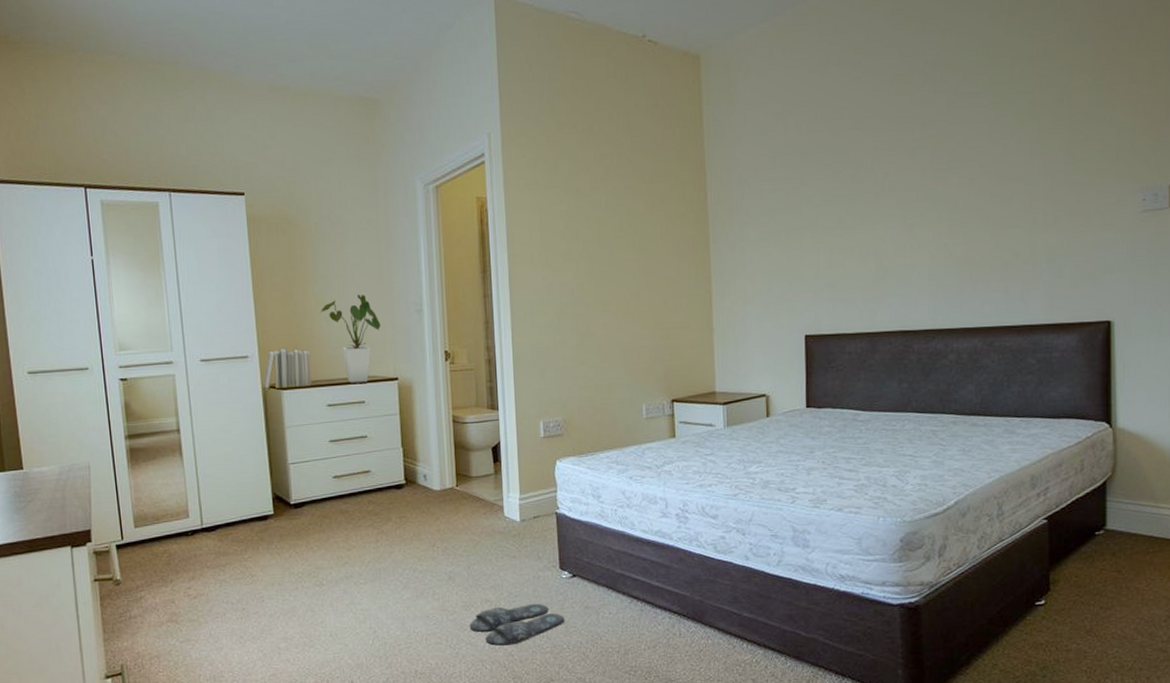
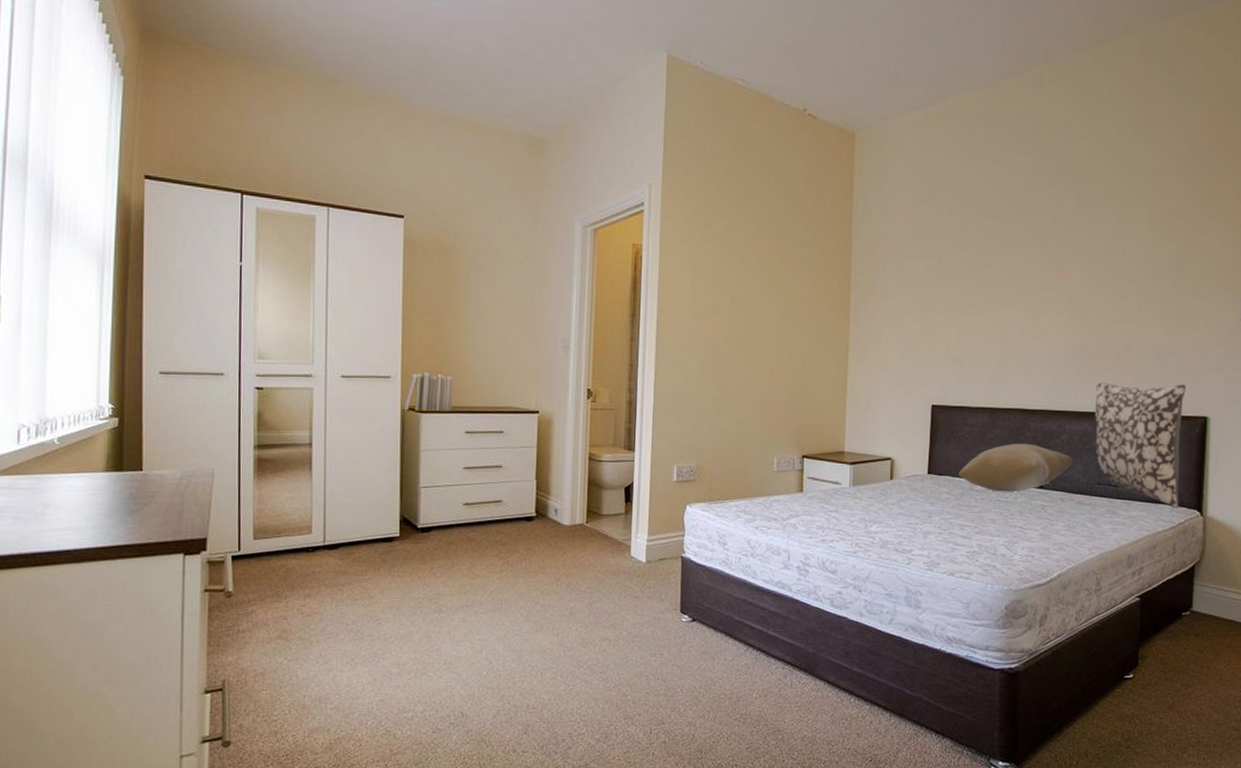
house plant: present [321,294,381,383] -> none [468,325,527,413]
slippers: present [469,603,565,646] -> none [586,645,681,685]
pillow: none [838,366,964,420] -> present [957,443,1074,493]
pillow: none [983,288,1085,422] -> present [1090,381,1186,508]

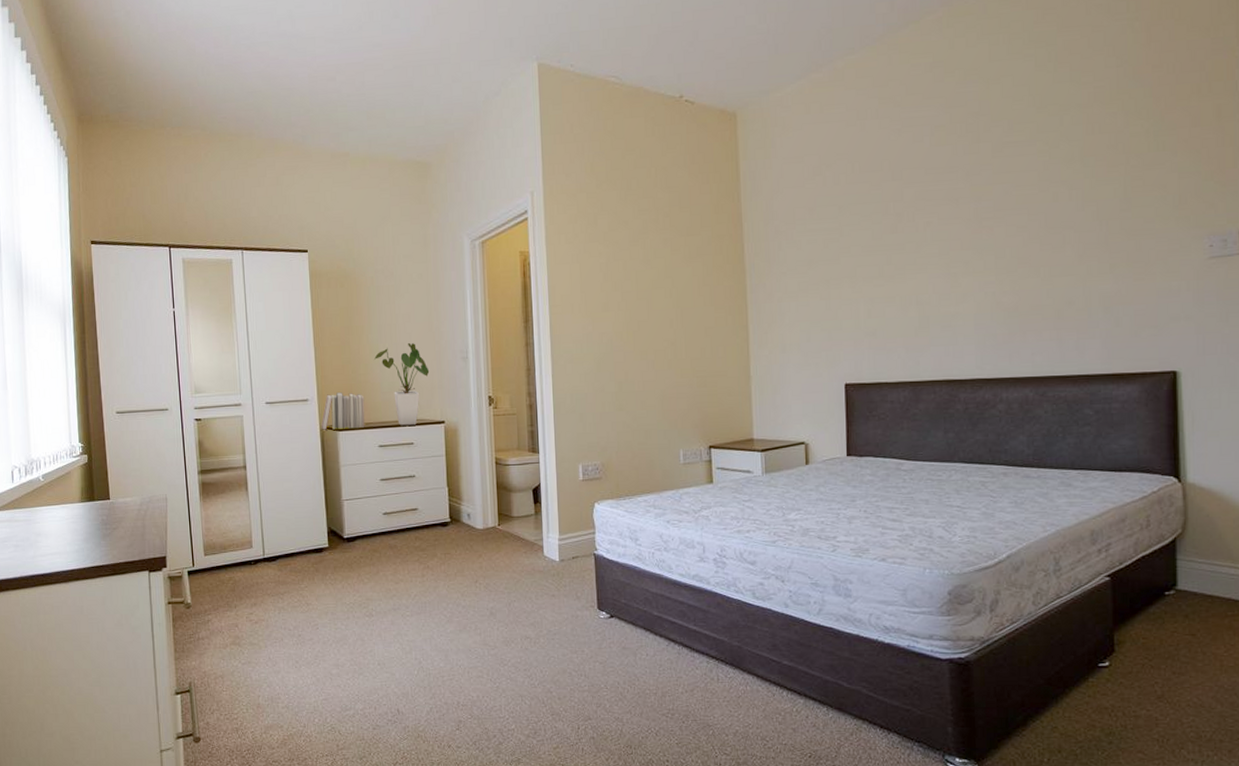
house plant: none [468,325,527,413] -> present [374,342,430,426]
pillow: present [957,443,1074,493] -> none [880,416,1015,470]
pillow: present [1090,381,1186,508] -> none [1034,337,1150,476]

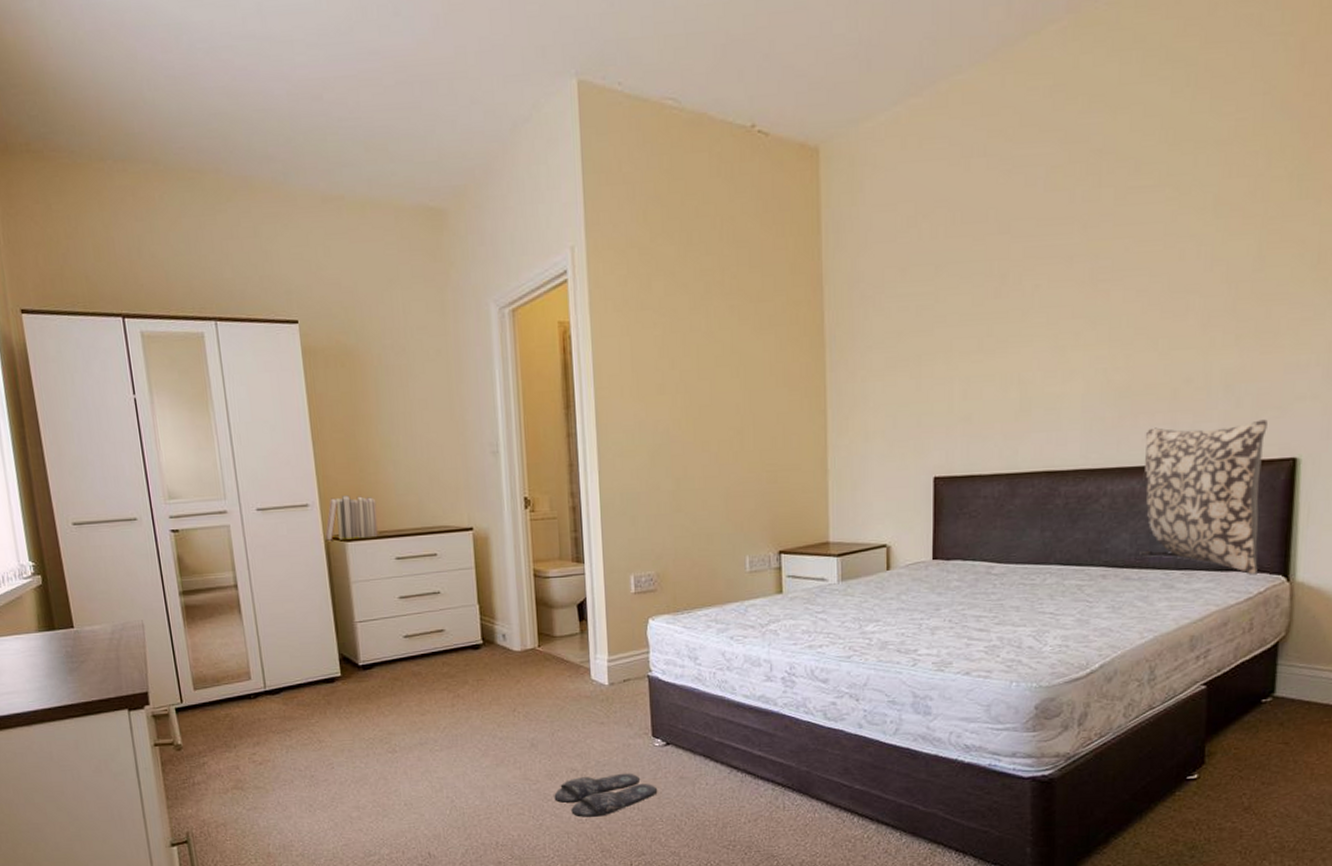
house plant: present [374,342,430,426] -> none [386,434,453,534]
slippers: none [510,642,603,682] -> present [554,773,658,817]
pillow: none [1034,337,1150,476] -> present [1140,419,1268,575]

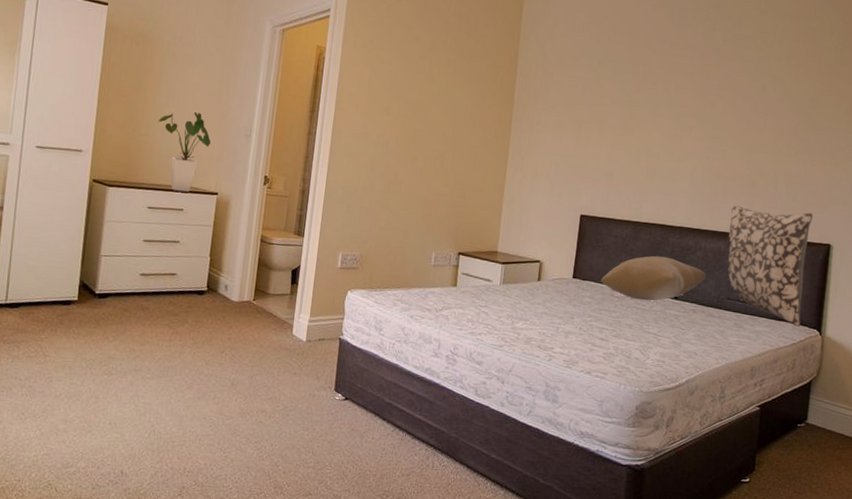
books: present [325,495,378,541] -> none [90,148,141,188]
house plant: none [386,434,453,534] -> present [158,111,211,193]
slippers: present [554,773,658,817] -> none [242,418,332,456]
pillow: none [970,512,1118,574] -> present [600,255,707,302]

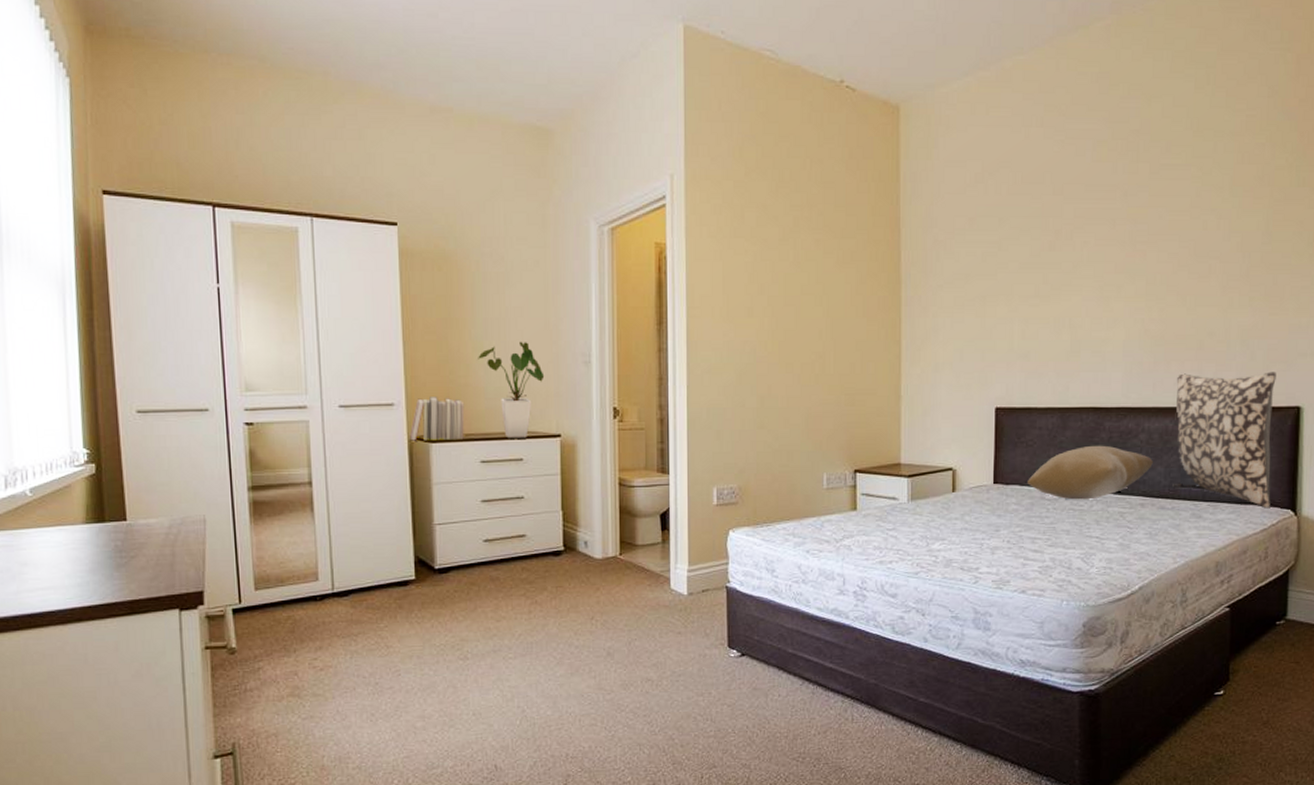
books: none [90,148,141,188] -> present [409,397,465,441]

